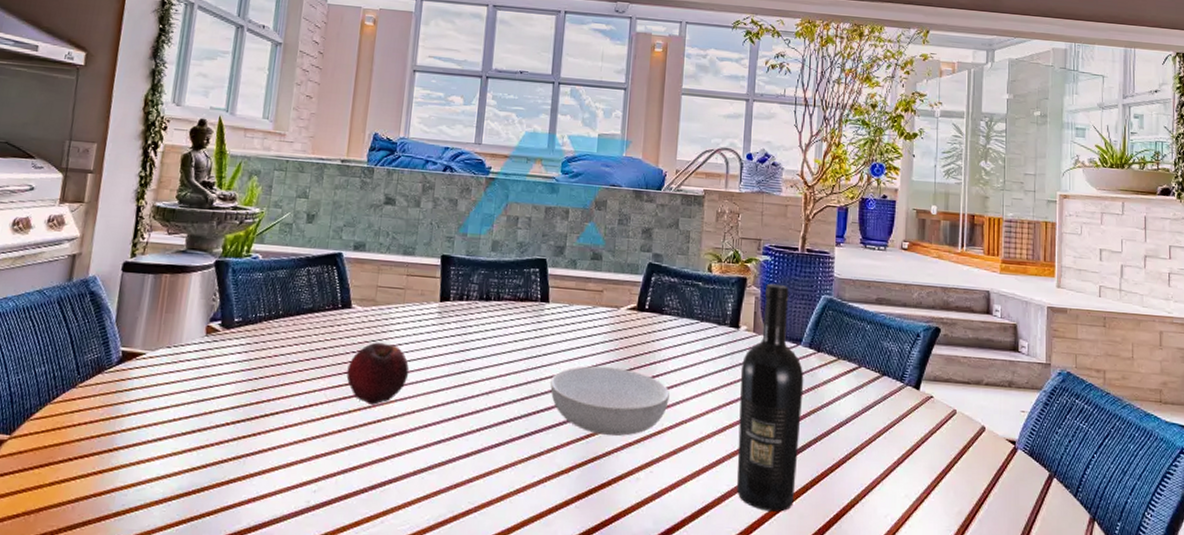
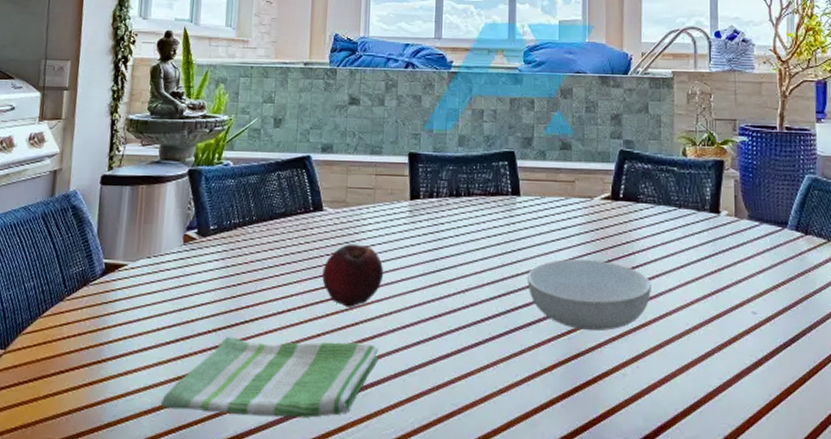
dish towel: none [173,430,399,512] -> present [161,337,379,418]
wine bottle: present [736,283,804,512] -> none [724,165,793,406]

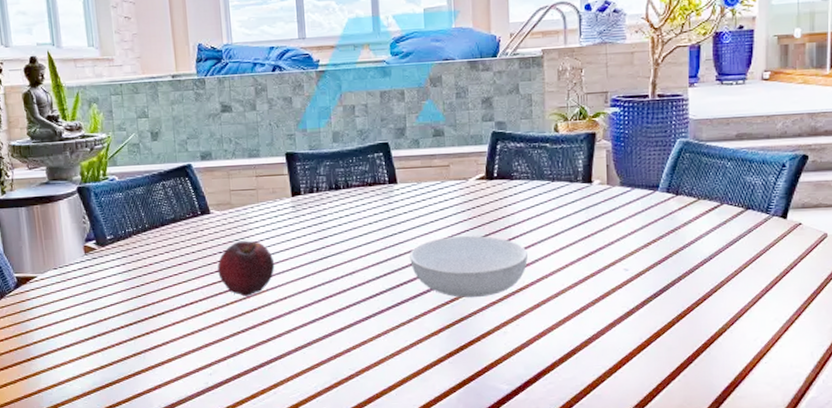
dish towel: present [161,337,379,418] -> none [90,325,279,393]

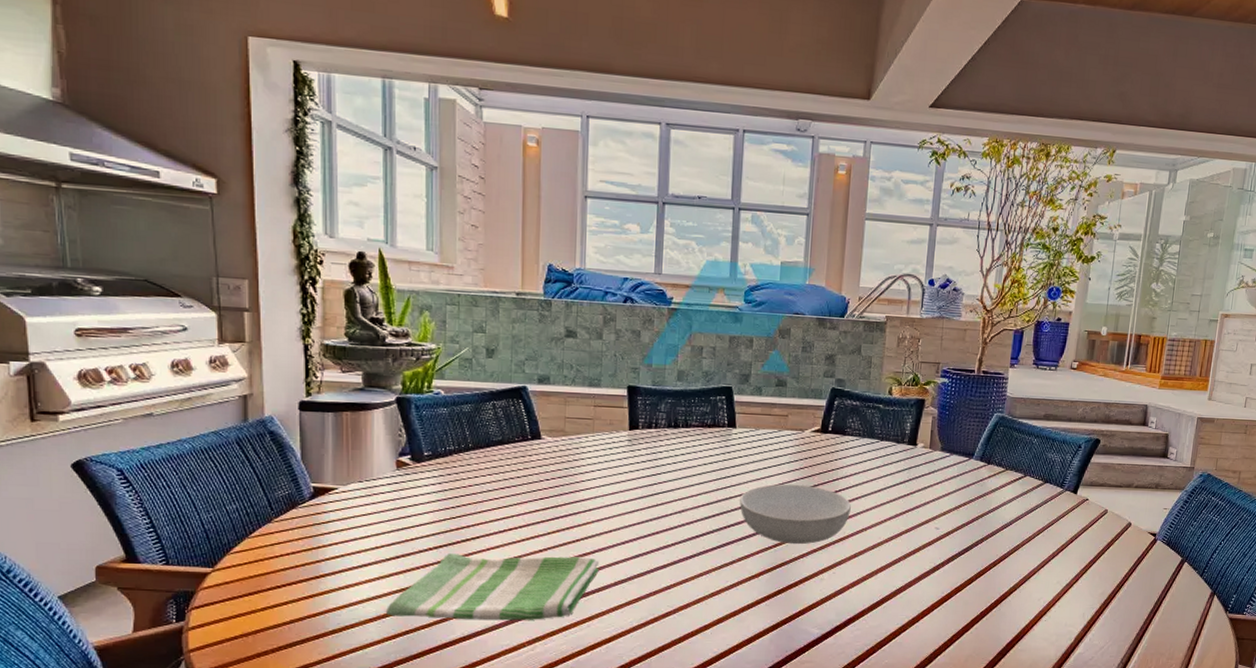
dish towel: none [90,325,279,393] -> present [386,553,600,620]
fruit: present [217,240,275,296] -> none [543,470,604,526]

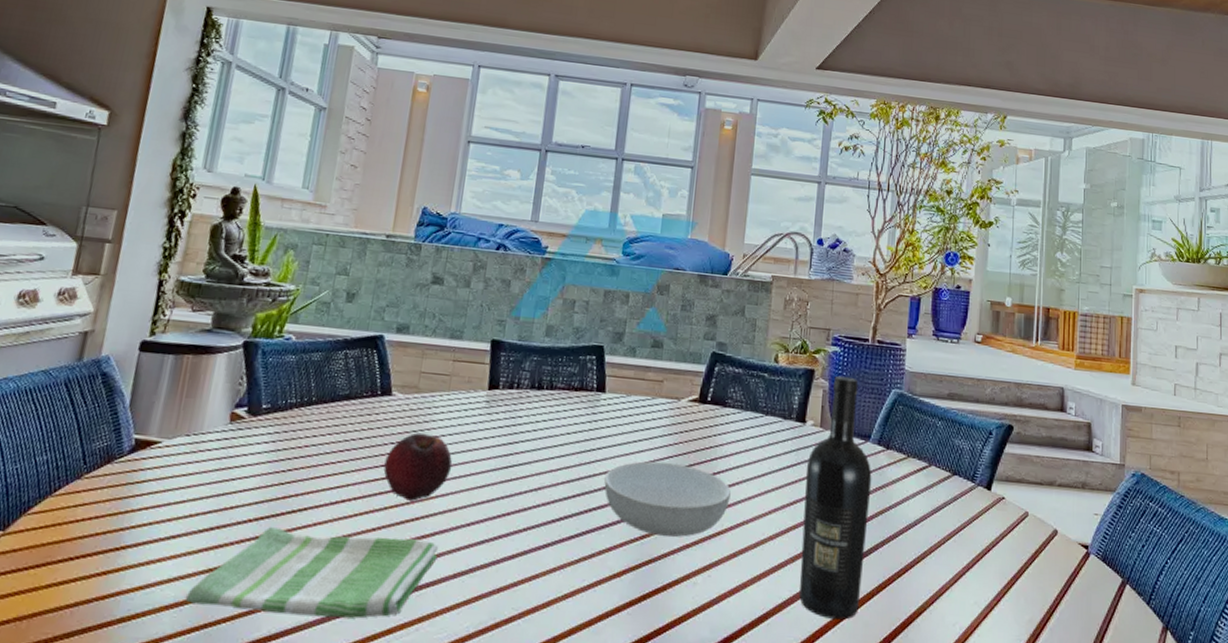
fruit: none [543,470,604,526] -> present [383,432,453,501]
wine bottle: none [910,403,975,601] -> present [799,375,872,620]

